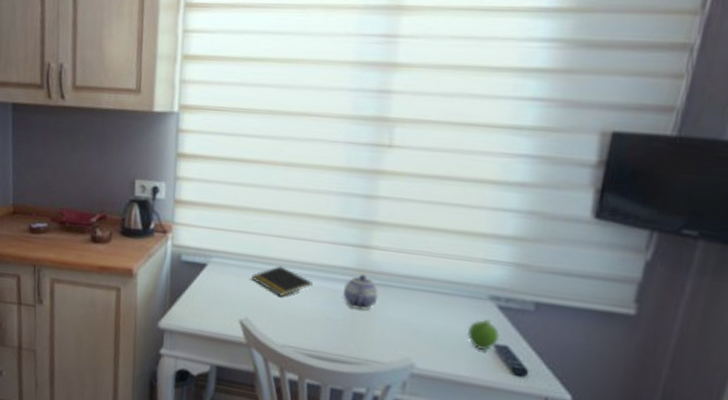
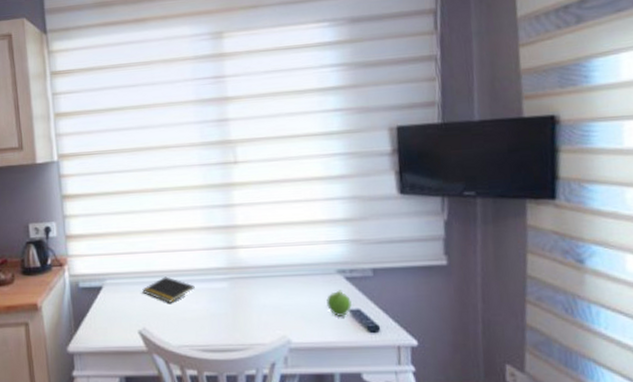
teapot: present [343,274,379,311] -> none [221,271,250,302]

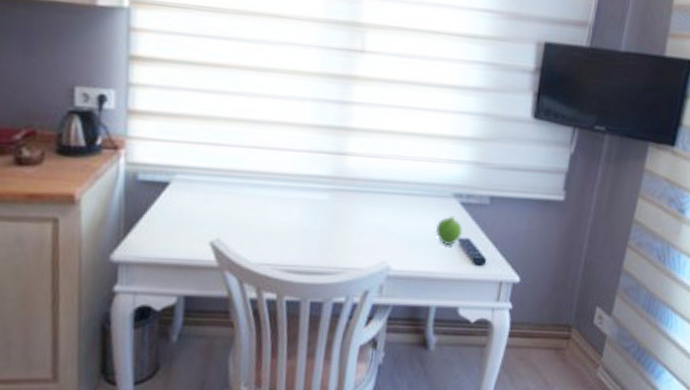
notepad: present [142,276,195,303] -> none [222,178,289,212]

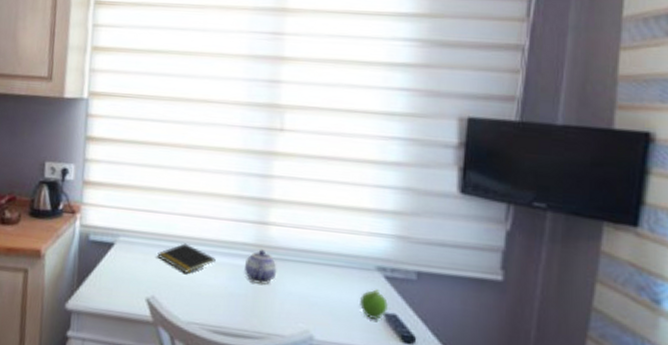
notepad: none [222,178,289,212] -> present [157,243,216,274]
teapot: none [321,181,355,218] -> present [245,249,277,285]

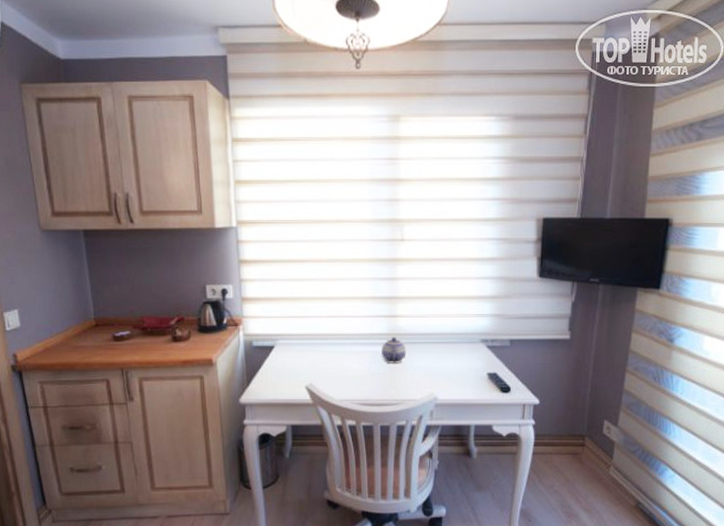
notepad: present [157,243,216,274] -> none [311,339,358,363]
fruit: present [360,289,389,320] -> none [470,356,491,378]

